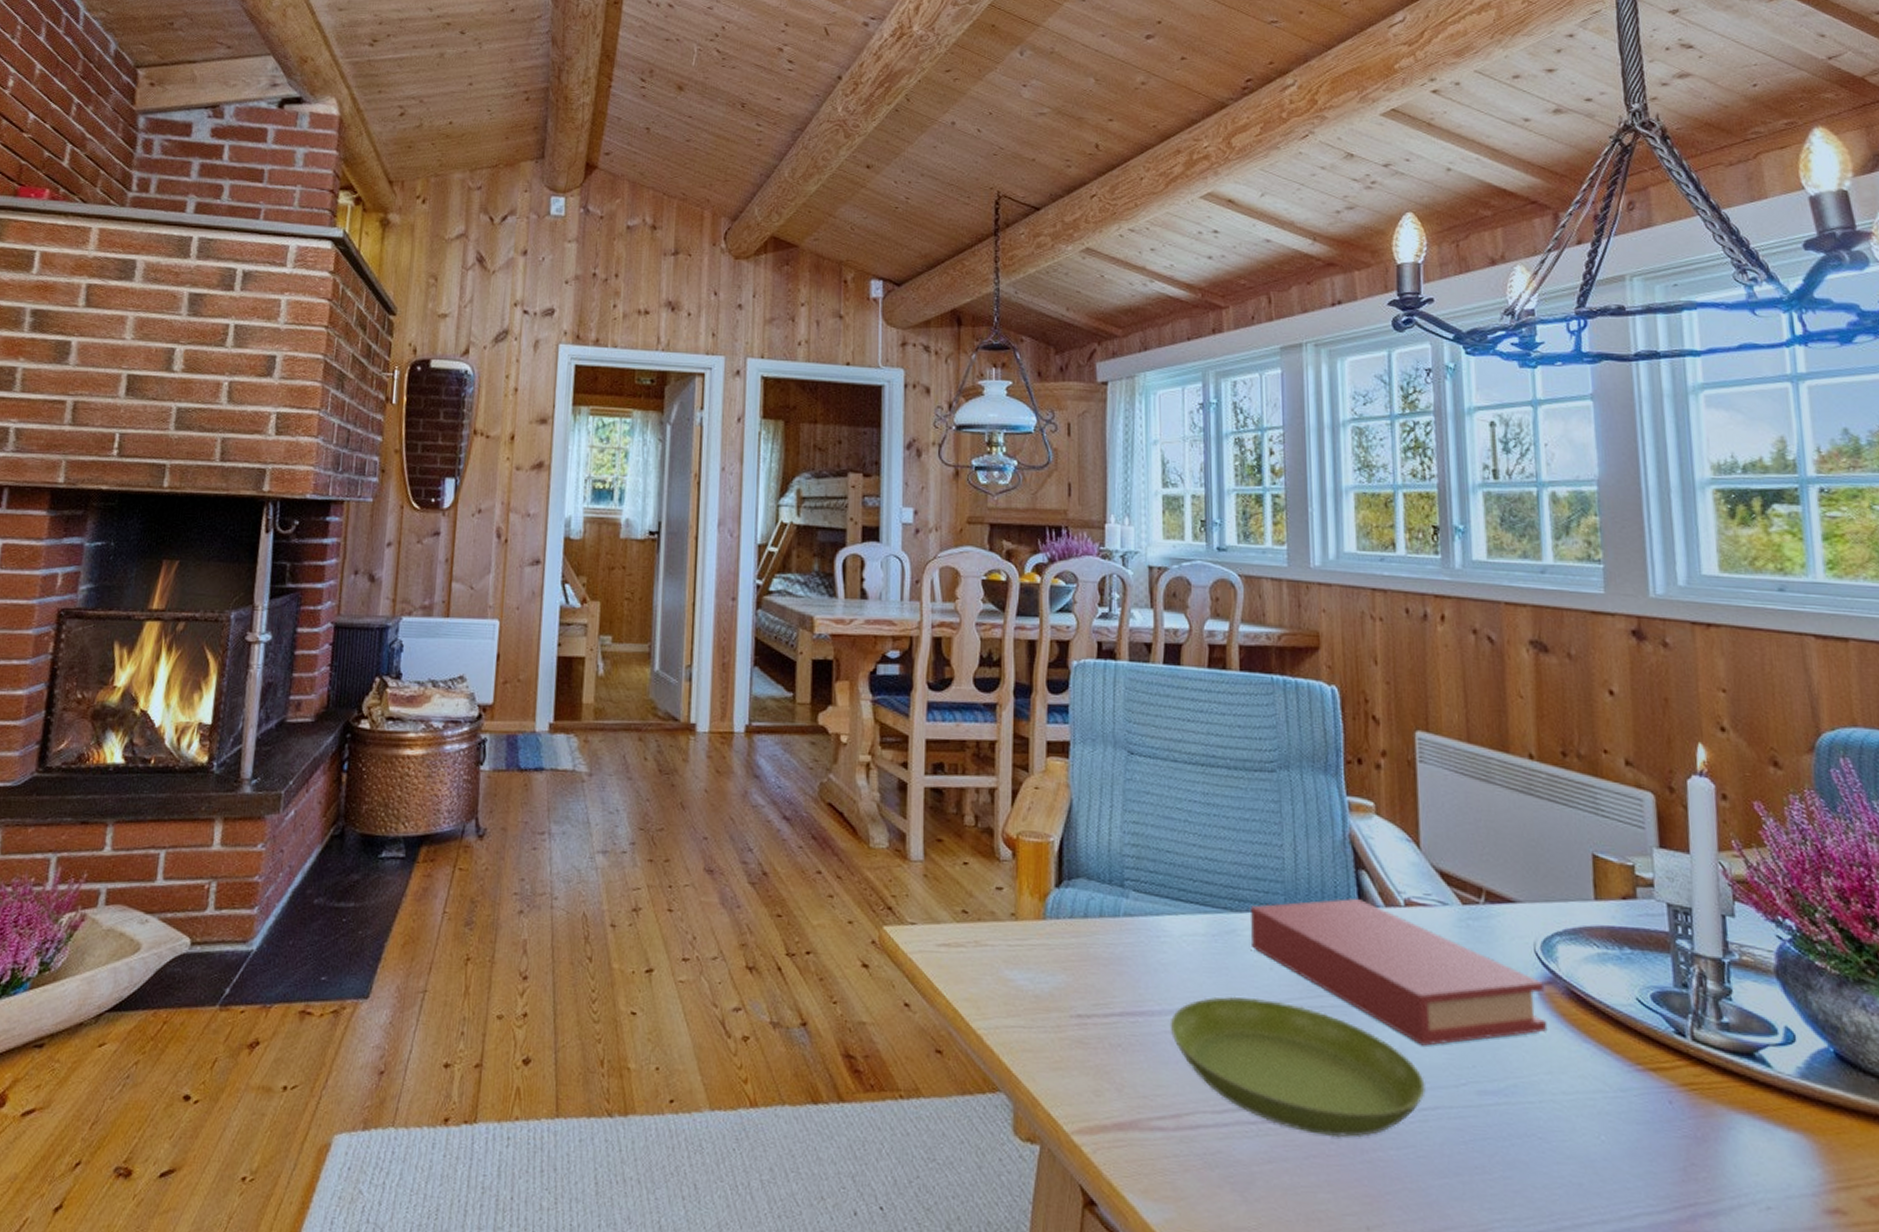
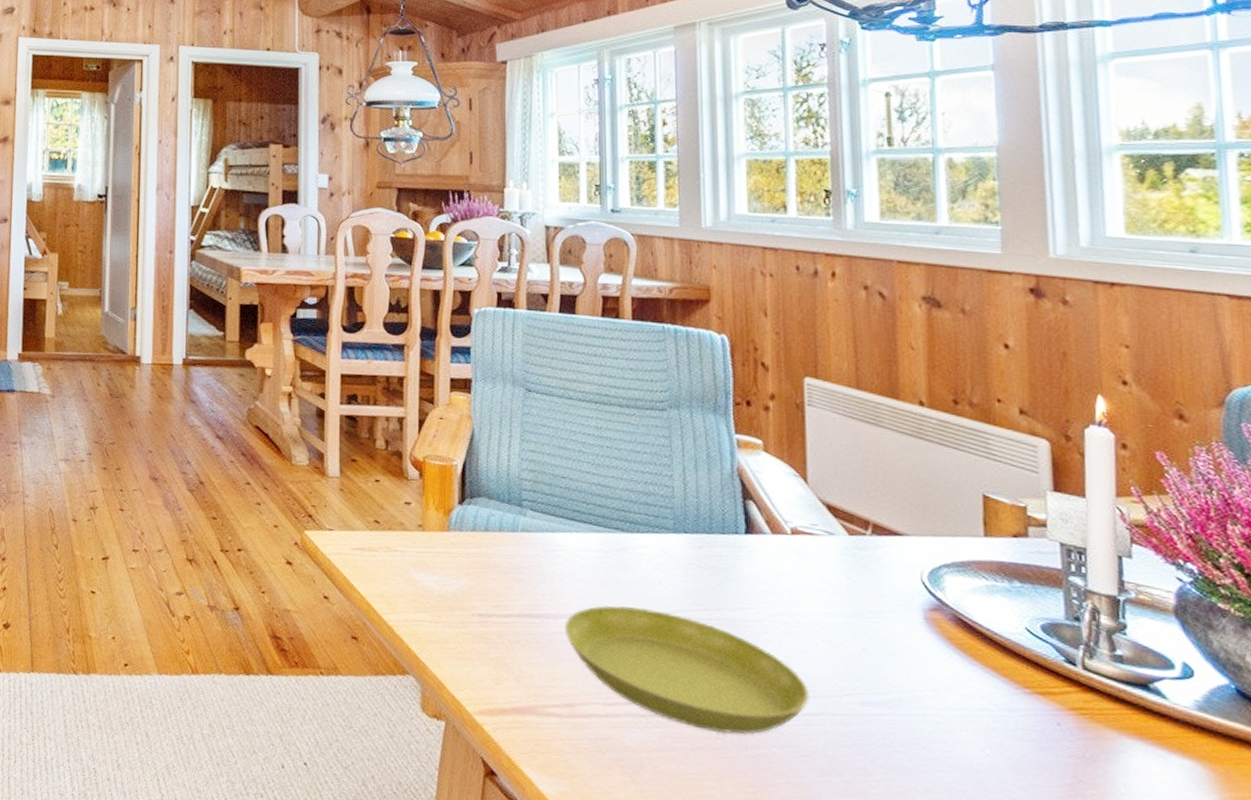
book: present [1251,898,1548,1046] -> none [641,525,933,660]

